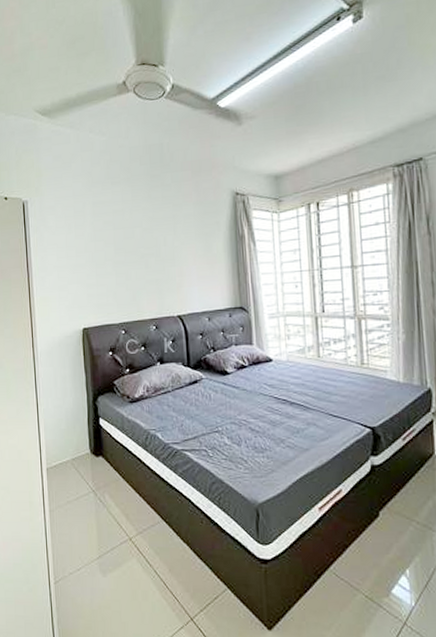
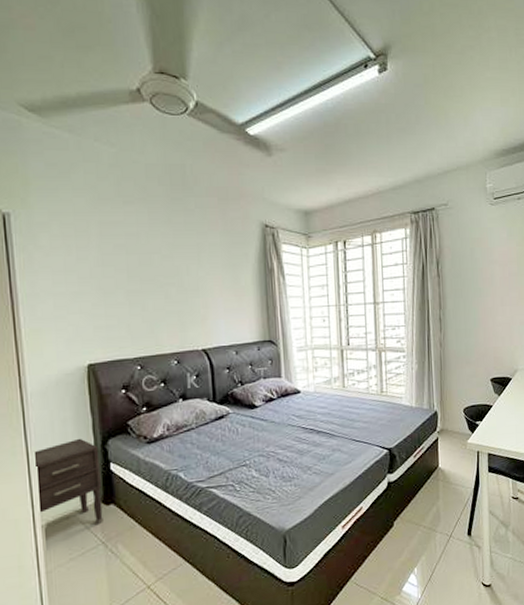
nightstand: none [43,393,94,474] -> present [35,438,103,526]

